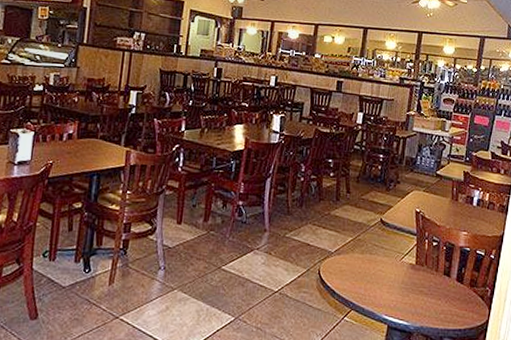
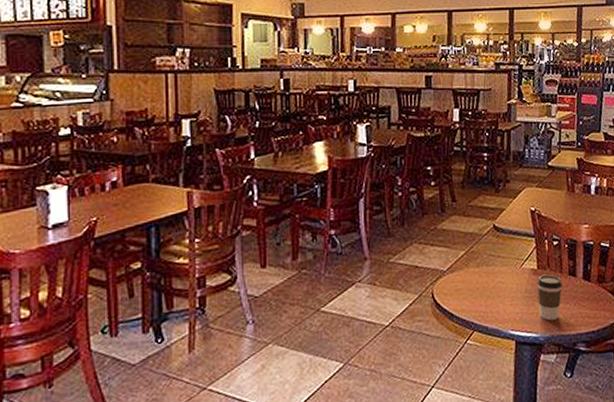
coffee cup: none [412,270,437,313] -> present [536,274,562,321]

